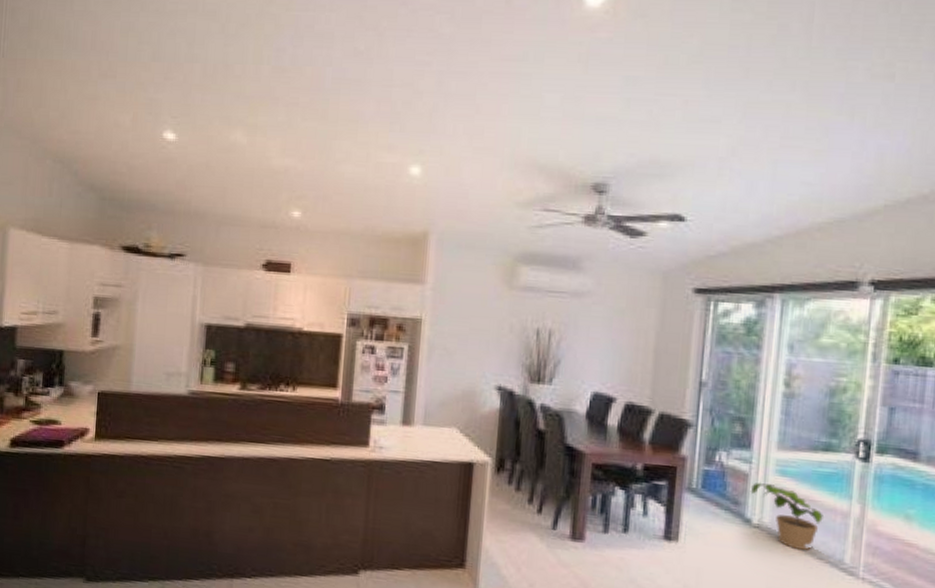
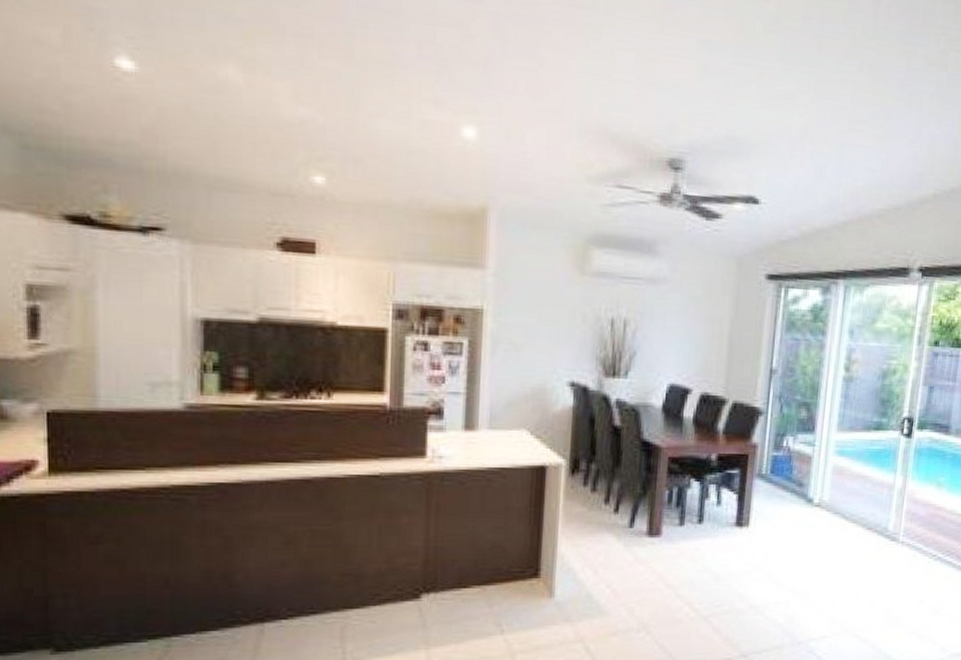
potted plant: present [750,482,823,550] -> none [813,463,873,522]

